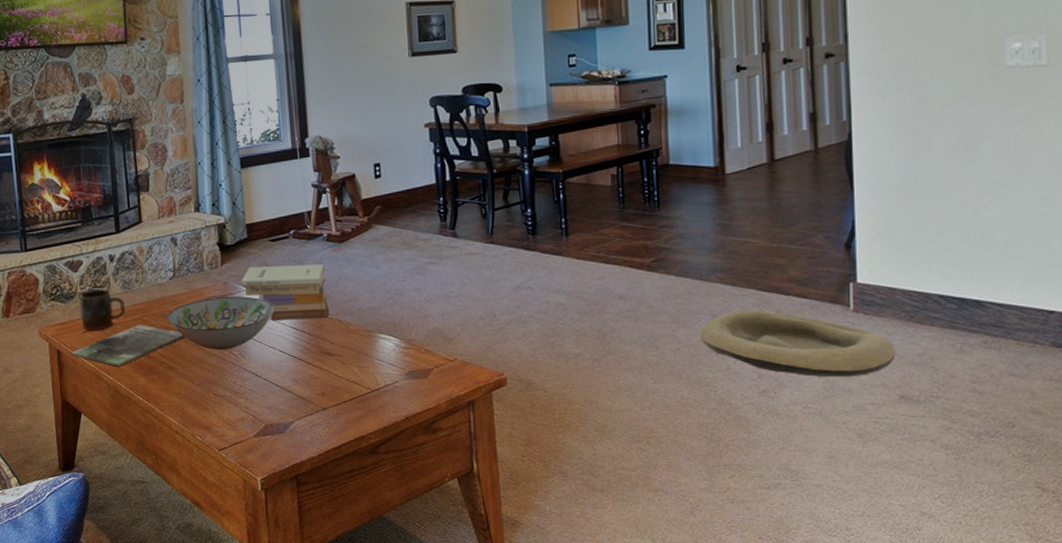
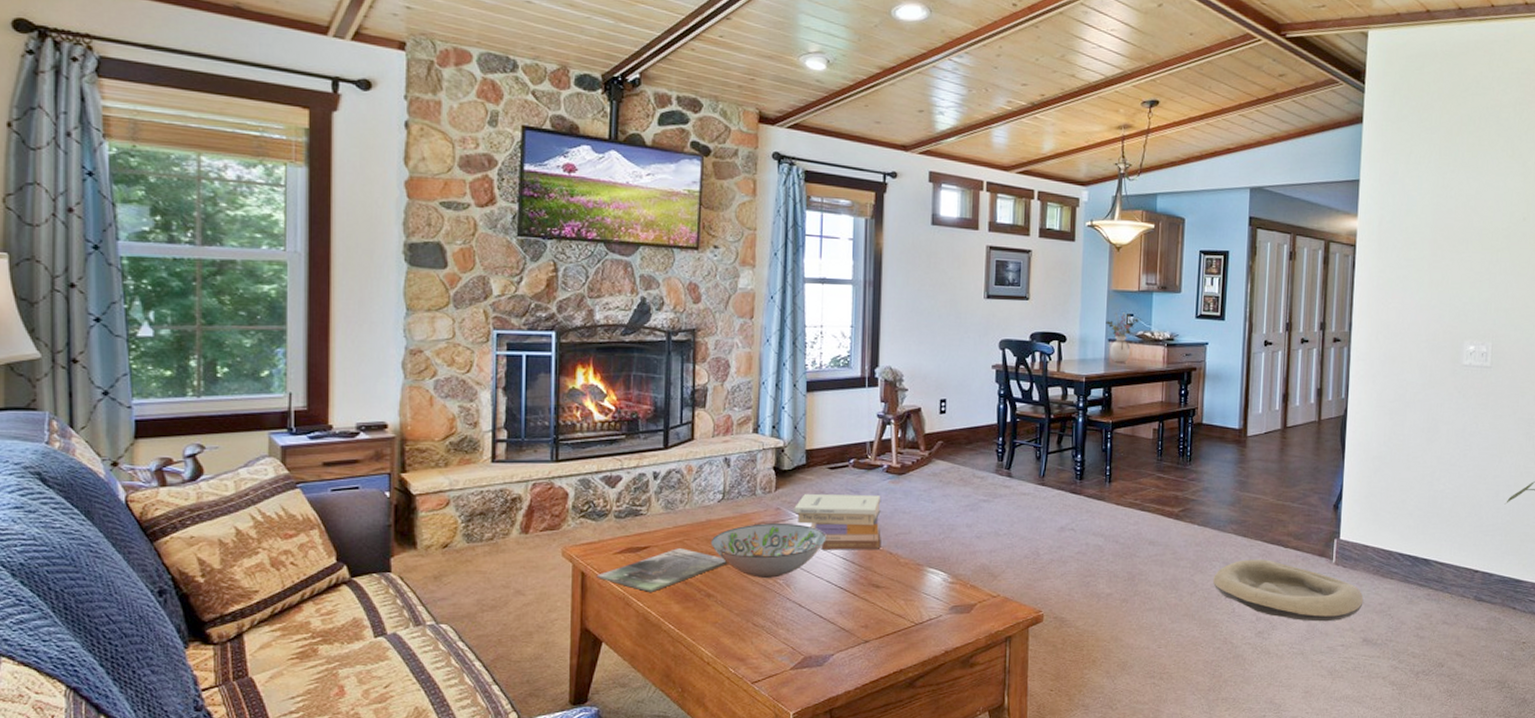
mug: present [79,288,126,331] -> none [612,507,665,552]
bouquet: none [544,53,586,109] -> present [1106,312,1142,364]

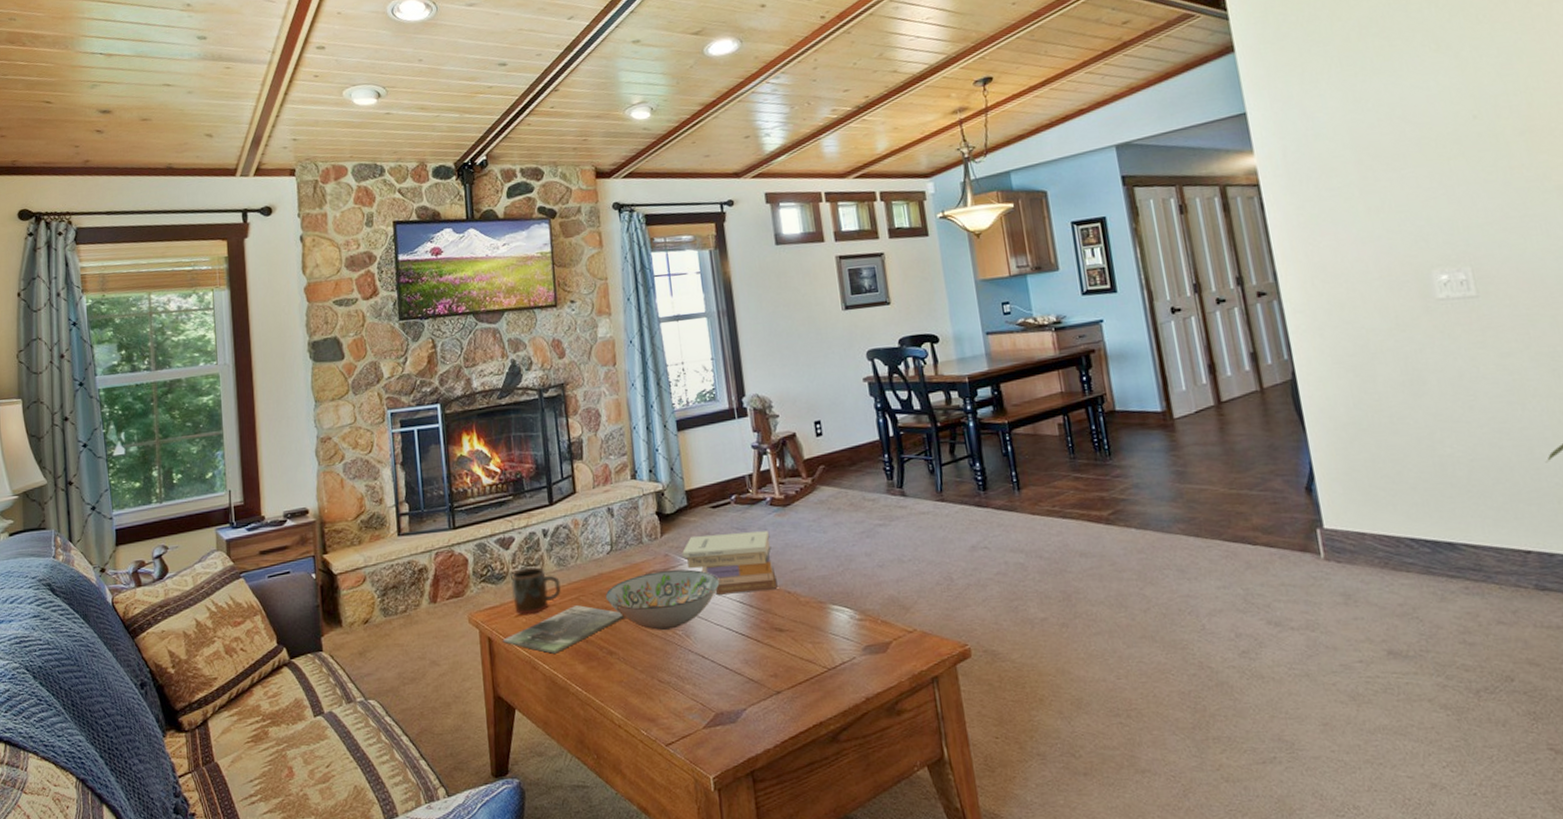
mug: none [612,507,665,552] -> present [511,566,561,614]
bouquet: present [1106,312,1142,364] -> none [979,301,1020,358]
dog bed: present [1213,559,1364,622] -> none [1169,561,1376,634]

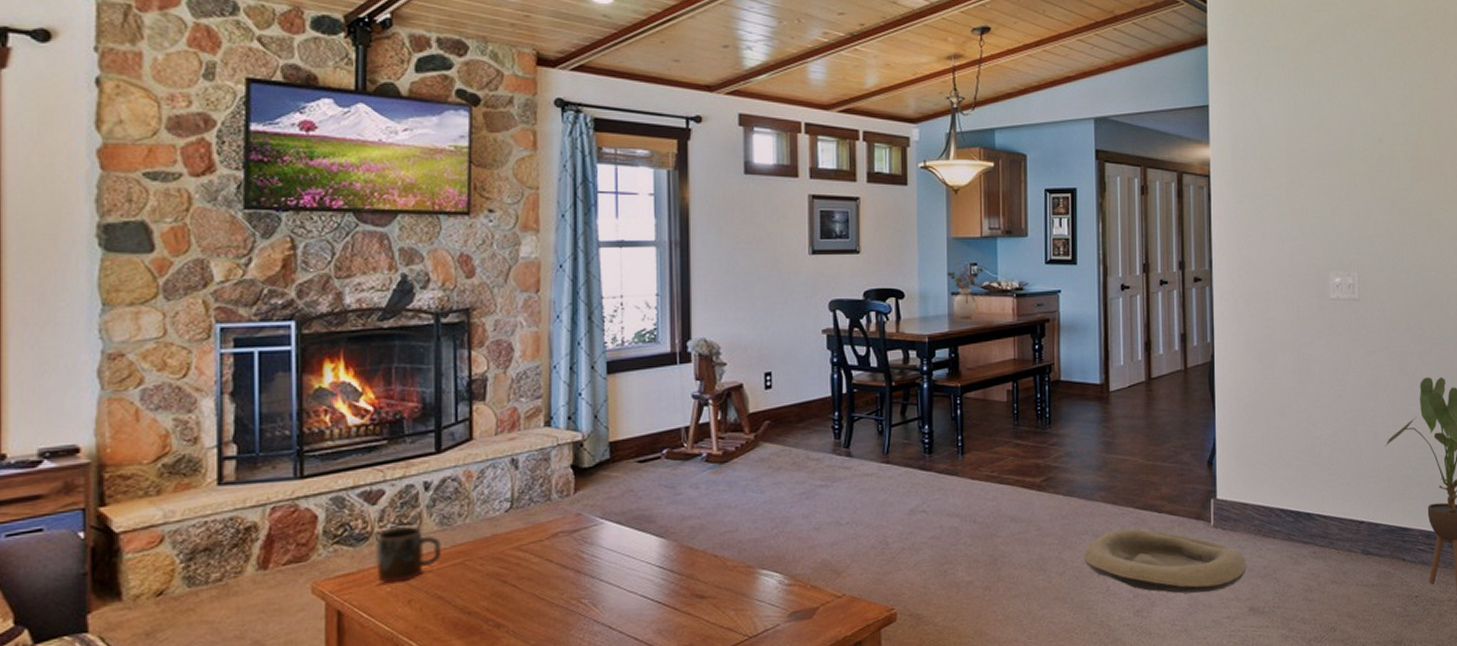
magazine: present [502,604,625,654] -> none [356,570,521,628]
decorative bowl: present [605,569,720,630] -> none [498,530,639,599]
books: present [682,531,778,595] -> none [598,489,704,559]
bouquet: none [979,301,1020,358] -> present [947,262,987,320]
dog bed: none [1169,561,1376,634] -> present [1084,528,1247,594]

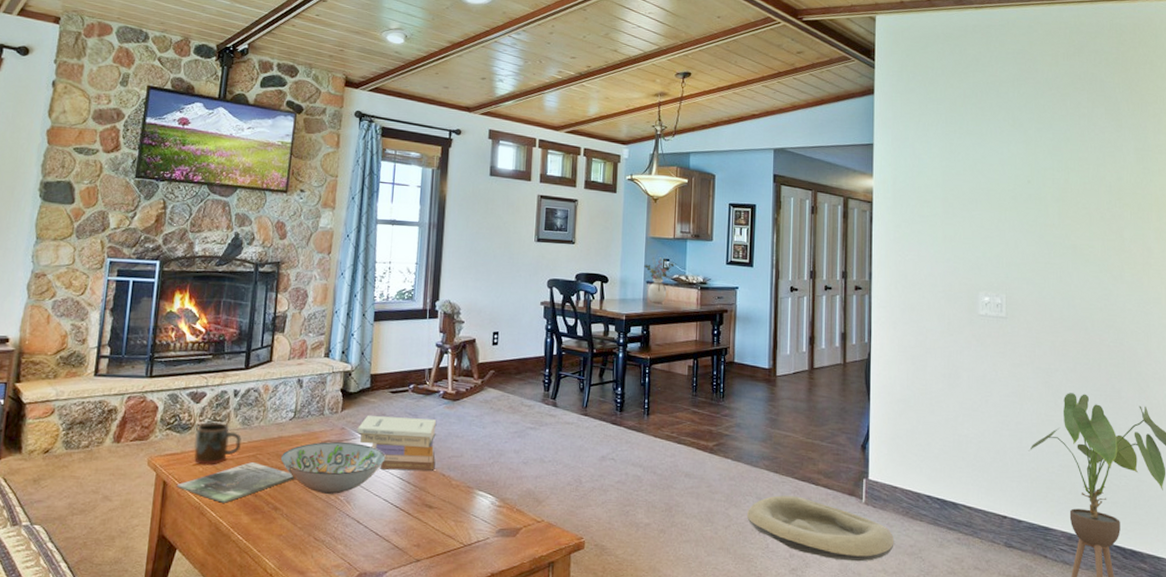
magazine: none [356,570,521,628] -> present [176,461,295,503]
decorative bowl: none [498,530,639,599] -> present [280,442,386,494]
books: none [598,489,704,559] -> present [357,414,437,471]

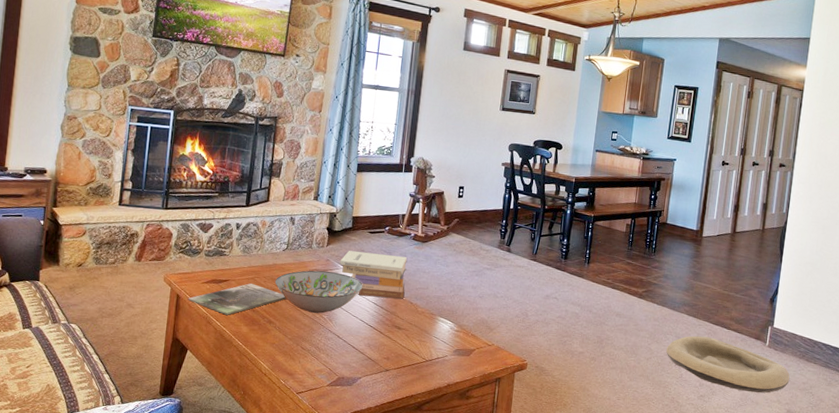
mug: present [193,421,242,464] -> none [202,248,242,283]
bouquet: present [644,257,677,304] -> none [594,129,624,170]

